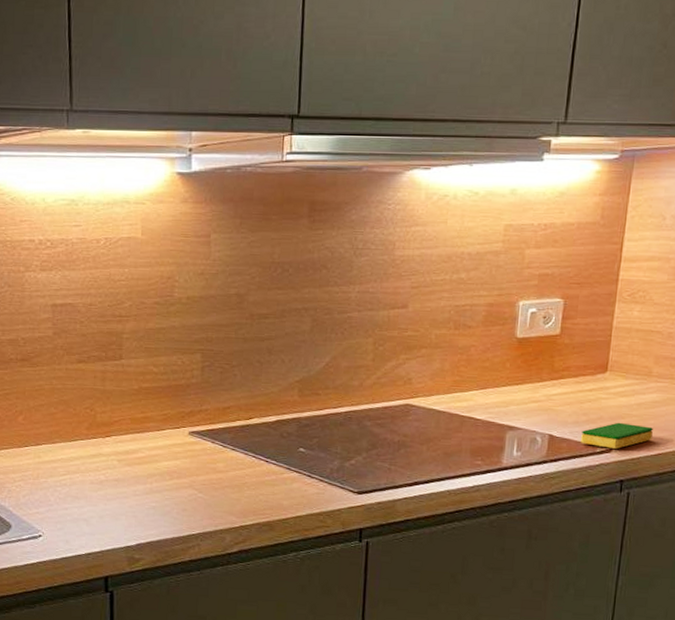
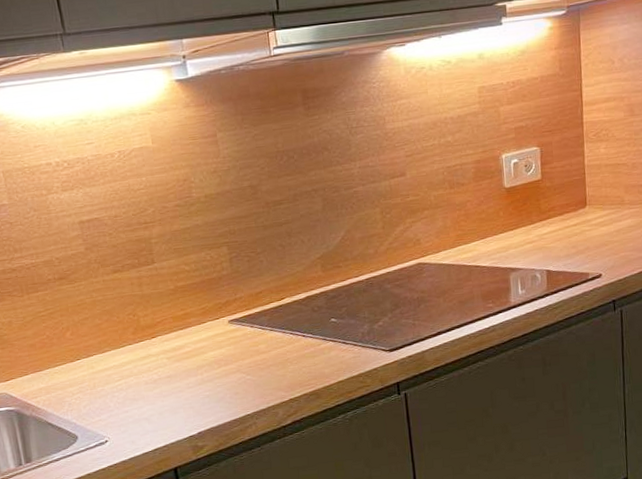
dish sponge: present [581,422,653,449] -> none [574,249,633,274]

